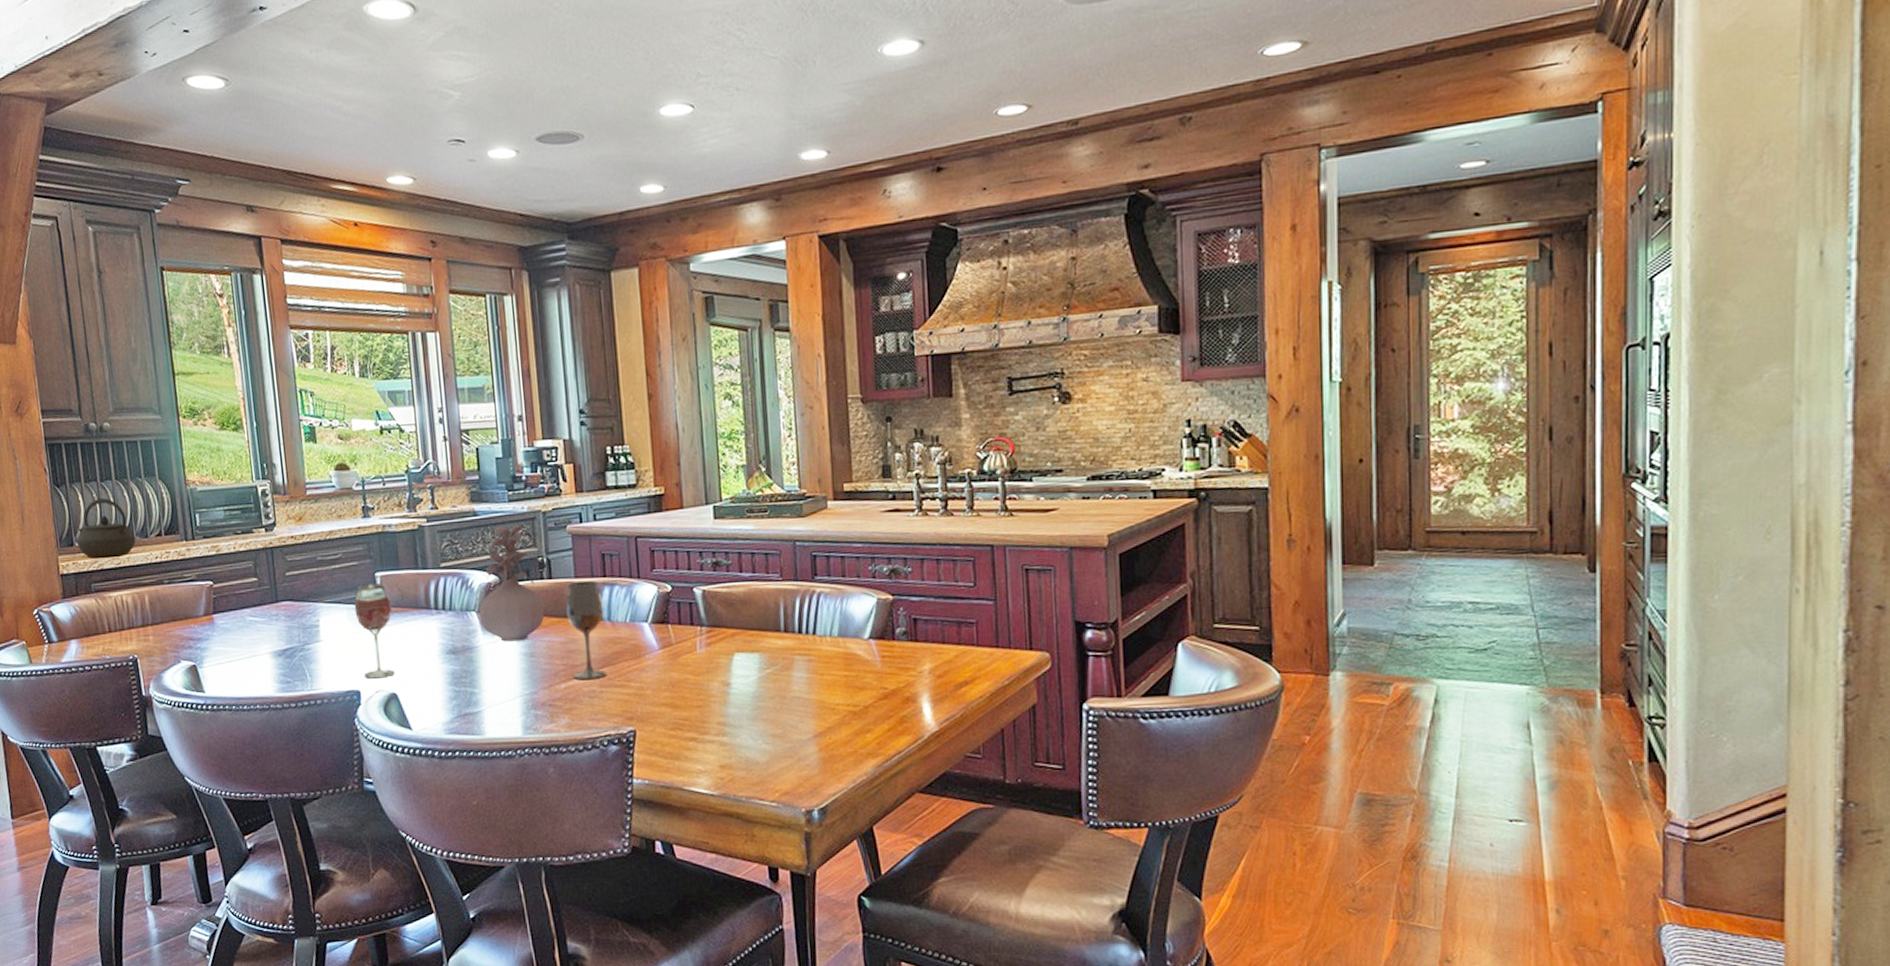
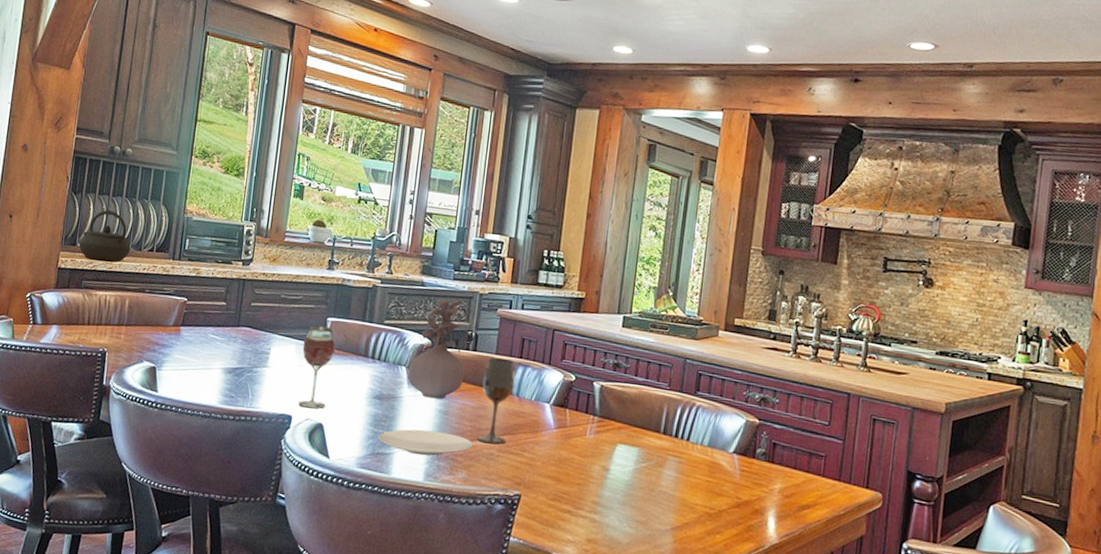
plate: none [462,677,570,707] -> present [379,429,473,456]

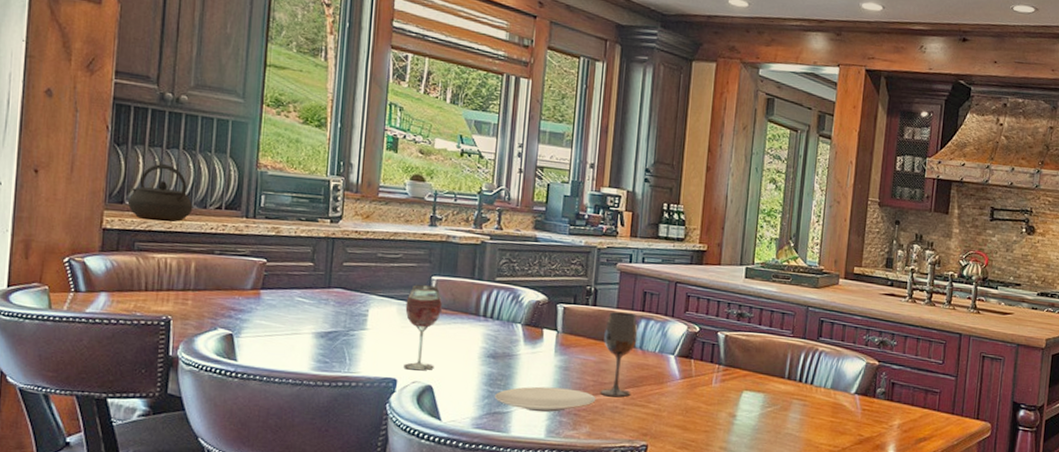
vase: present [408,298,465,399] -> none [524,254,585,355]

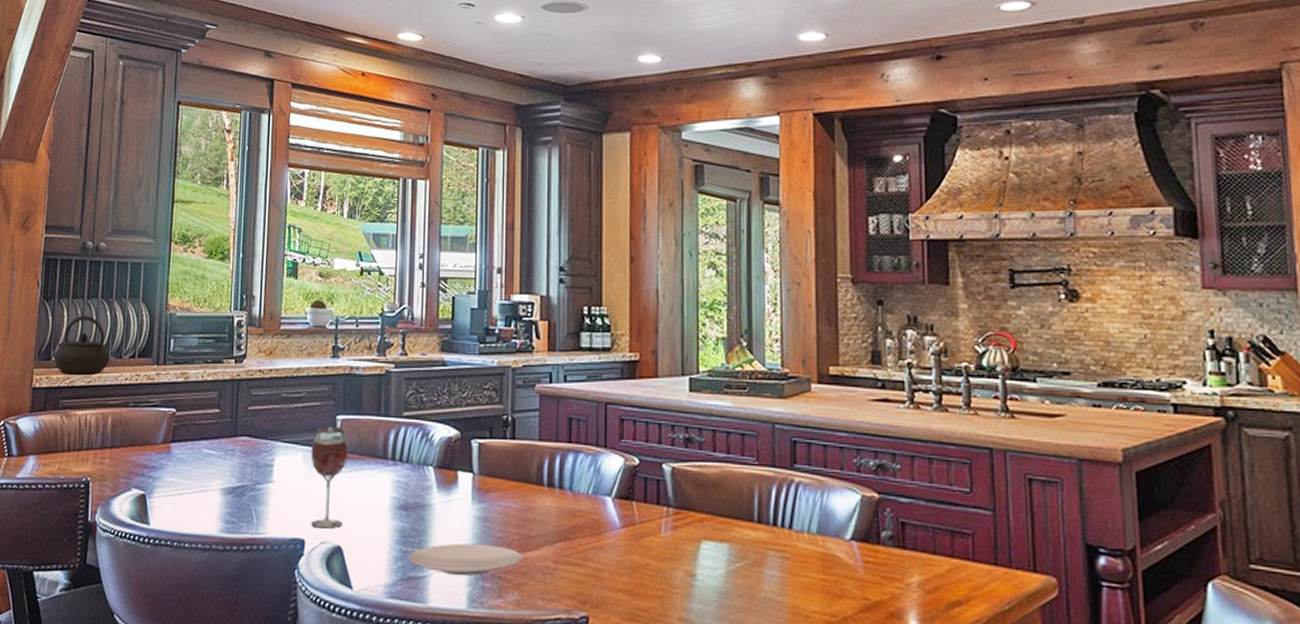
wine glass: present [599,312,638,398] -> none [526,445,566,554]

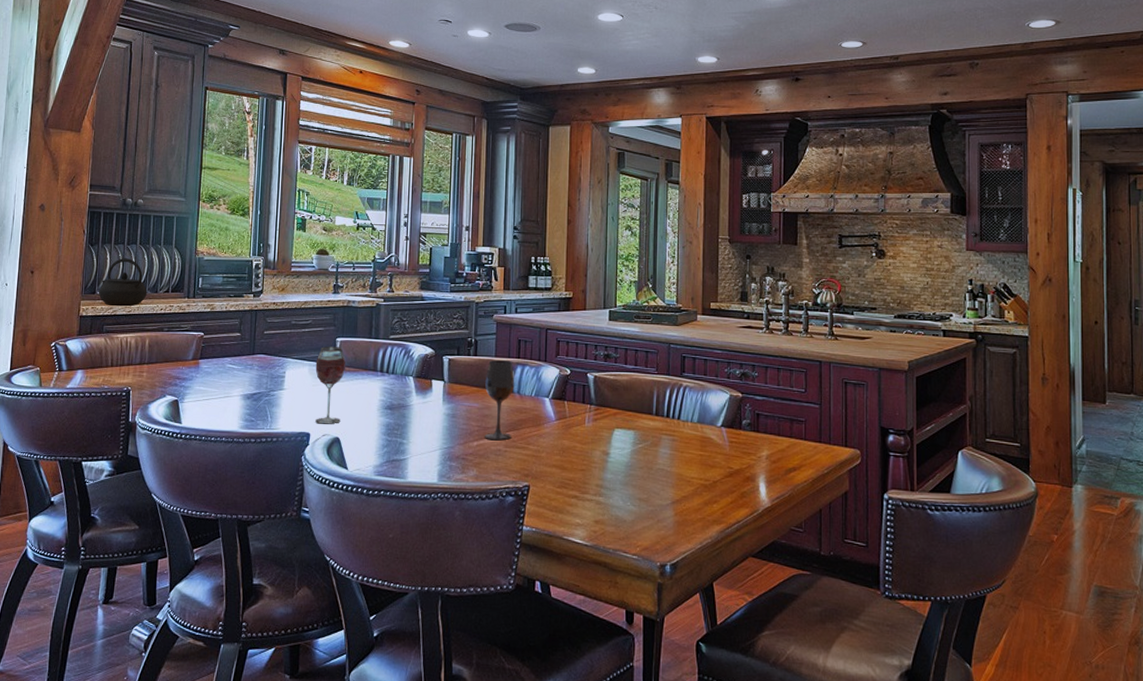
plate: present [409,543,523,575] -> none [393,434,481,457]
wine glass: none [526,445,566,554] -> present [484,360,515,441]

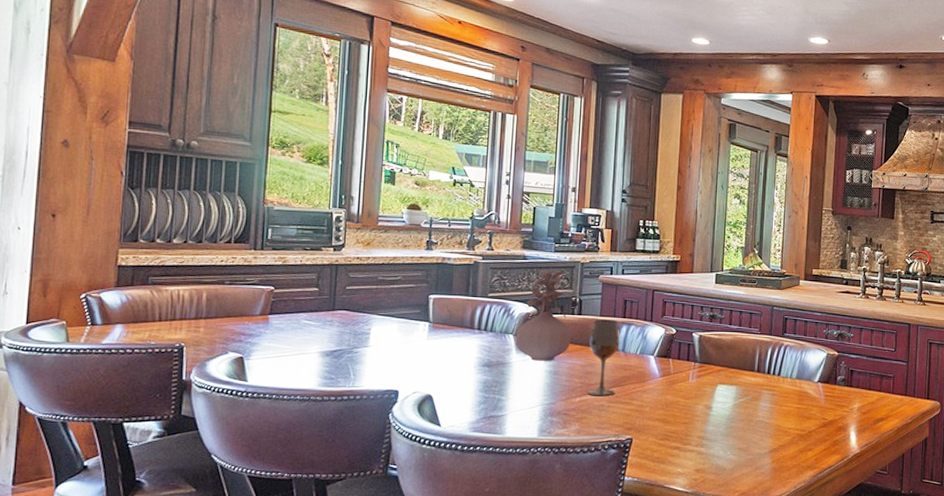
kettle: present [98,258,148,307] -> none [141,204,204,257]
wineglass: present [315,346,346,424] -> none [405,303,439,382]
vase: none [415,310,468,404] -> present [515,269,572,361]

